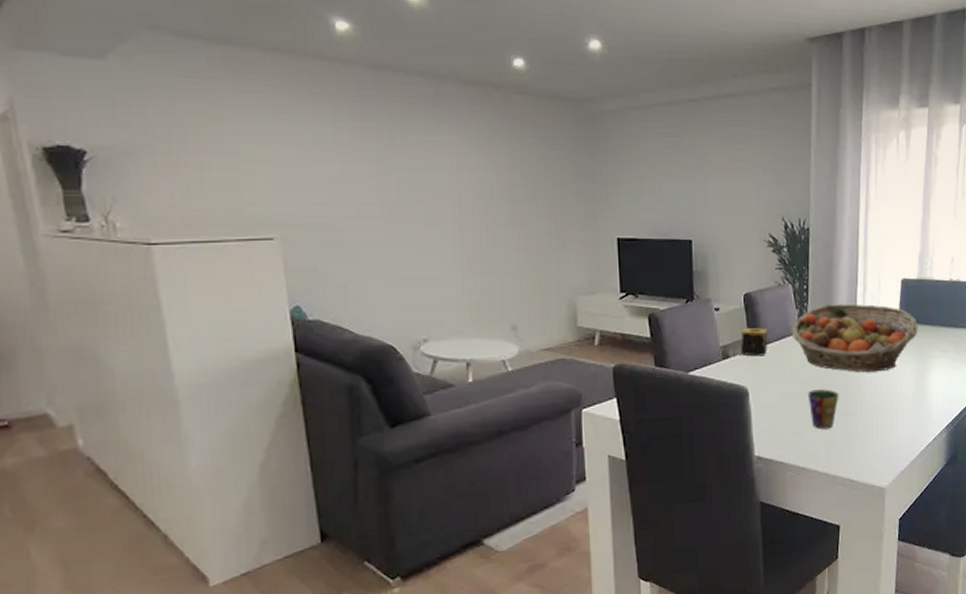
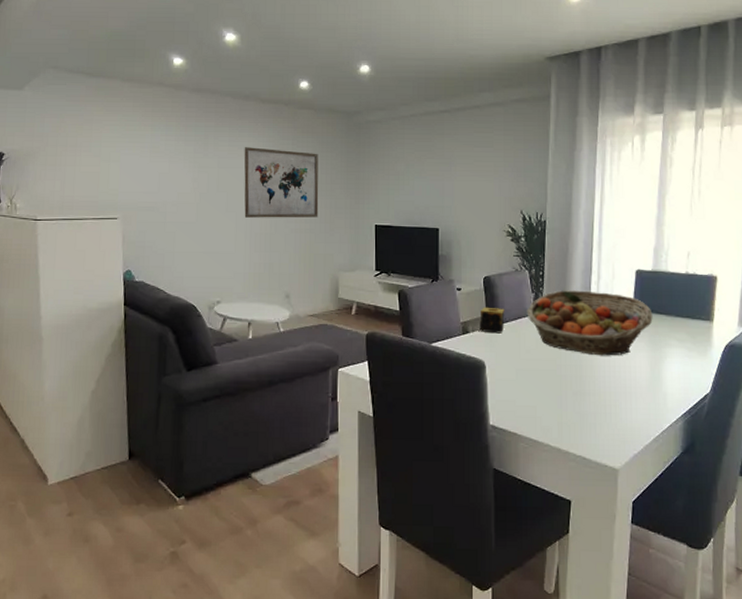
wall art: none [444,143,547,233] -> present [244,147,319,218]
cup: present [807,389,839,429] -> none [541,368,572,406]

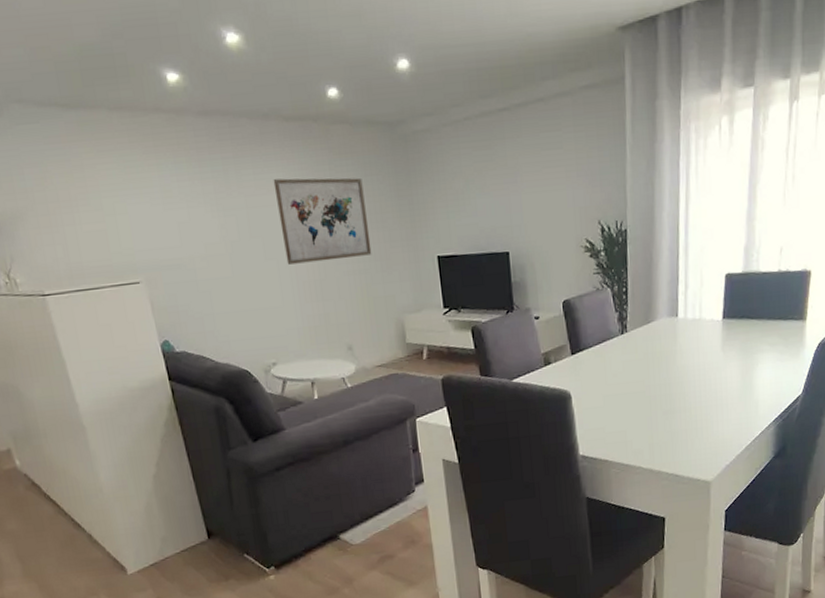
candle: present [479,307,505,334] -> none [561,333,588,361]
fruit basket: present [526,290,653,356] -> none [611,302,744,371]

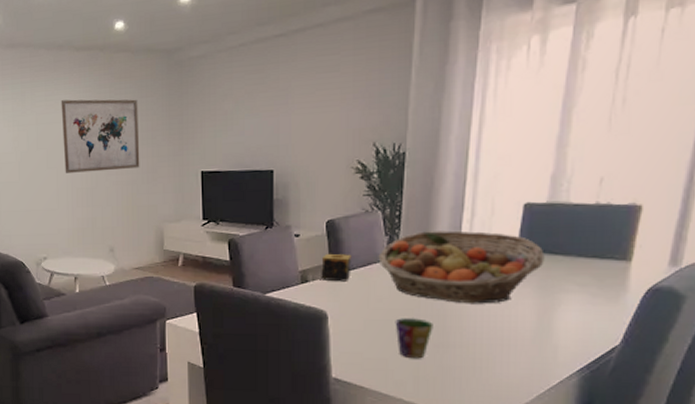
candle: none [561,333,588,361] -> present [321,253,352,282]
fruit basket: none [611,302,744,371] -> present [378,230,545,304]
cup: none [629,389,662,428] -> present [395,318,433,359]

